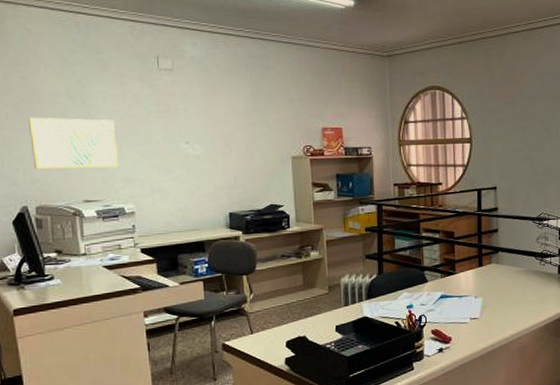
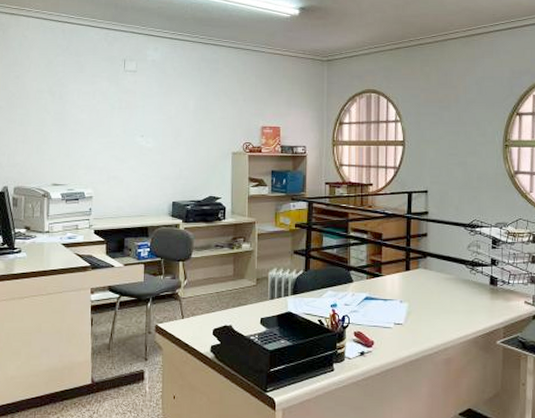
wall art: present [27,117,118,170] -> none [16,110,84,156]

